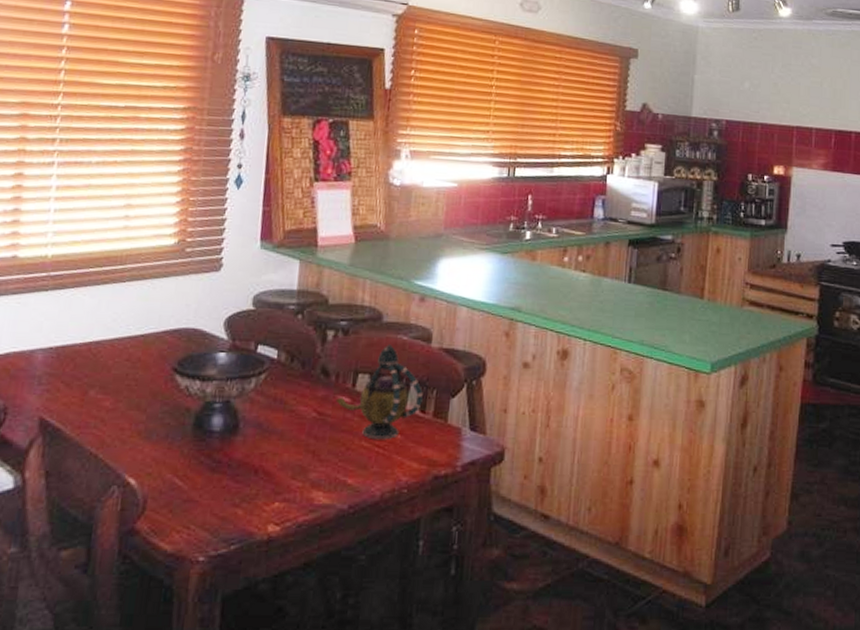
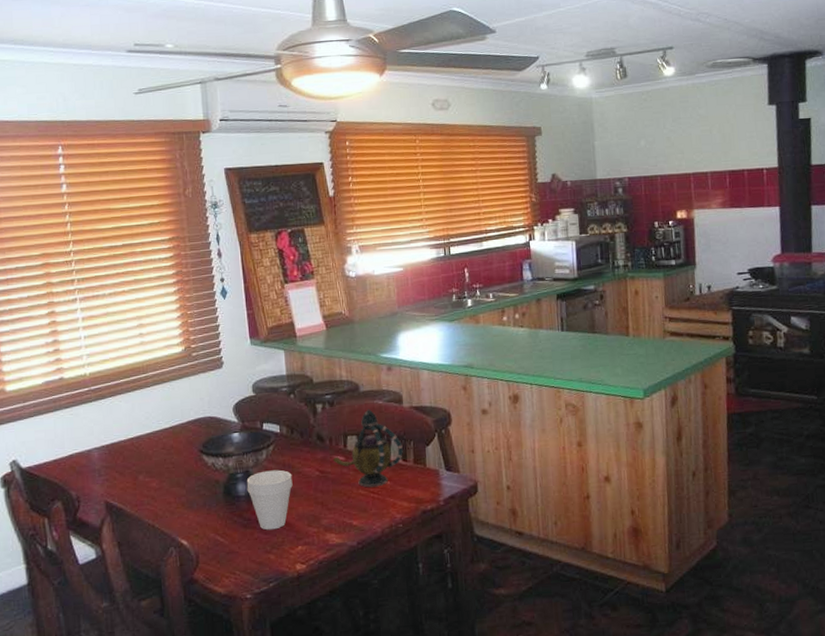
cup: none [223,403,283,478] -> present [246,469,293,530]

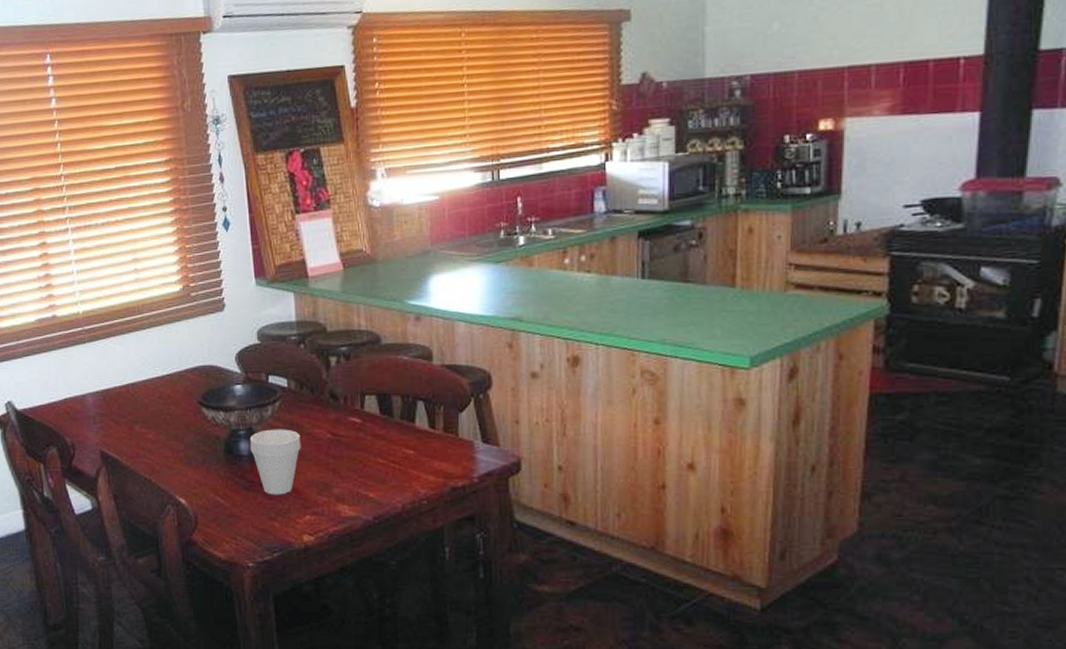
teapot: present [332,409,403,488] -> none [347,365,431,456]

